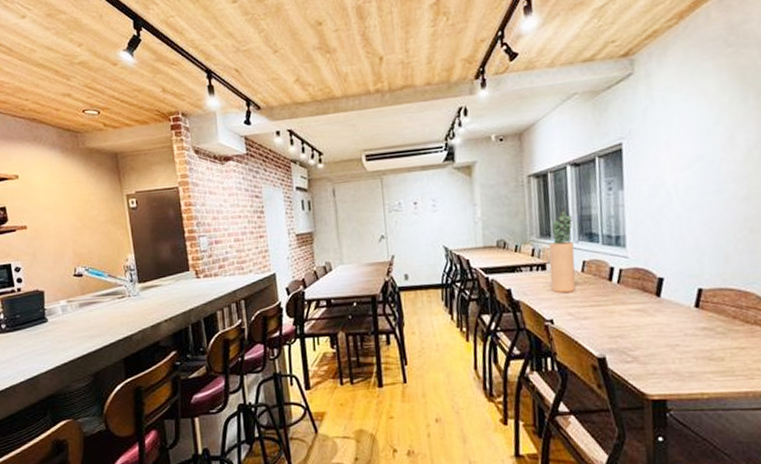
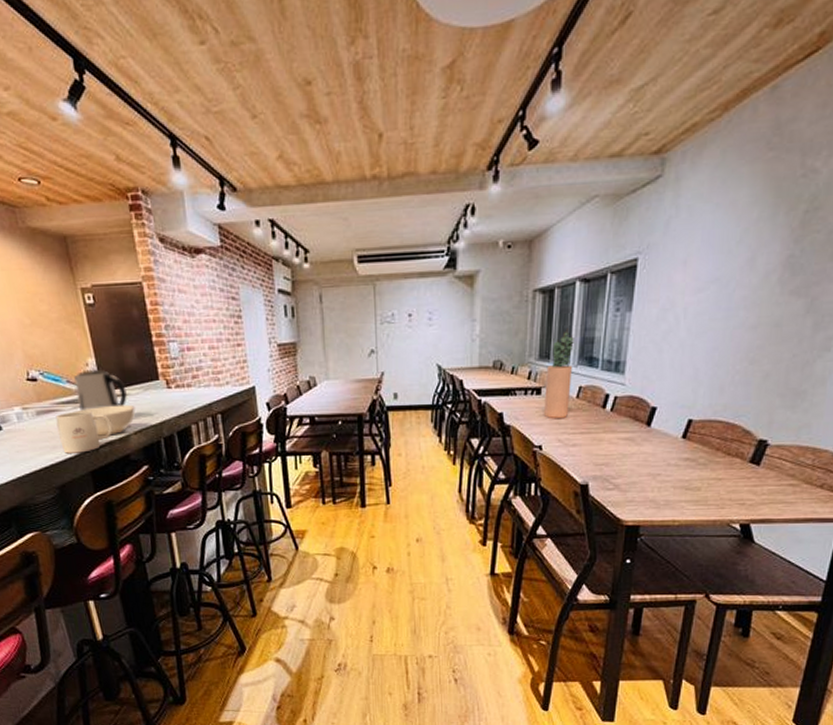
mug: none [96,301,146,342] -> present [55,410,113,454]
bowl: none [112,294,167,325] -> present [73,404,136,436]
kettle: none [115,263,160,302] -> present [74,369,127,411]

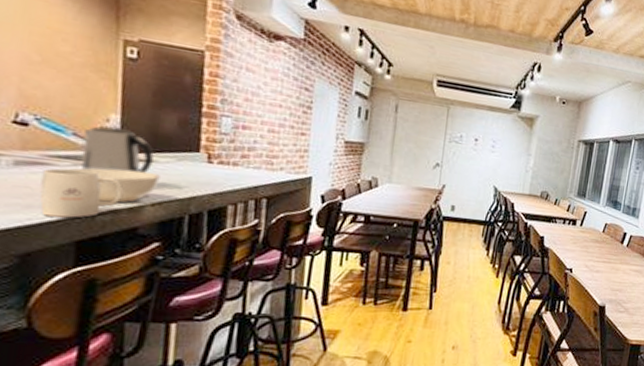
vase: present [544,327,574,419] -> none [577,174,605,248]

